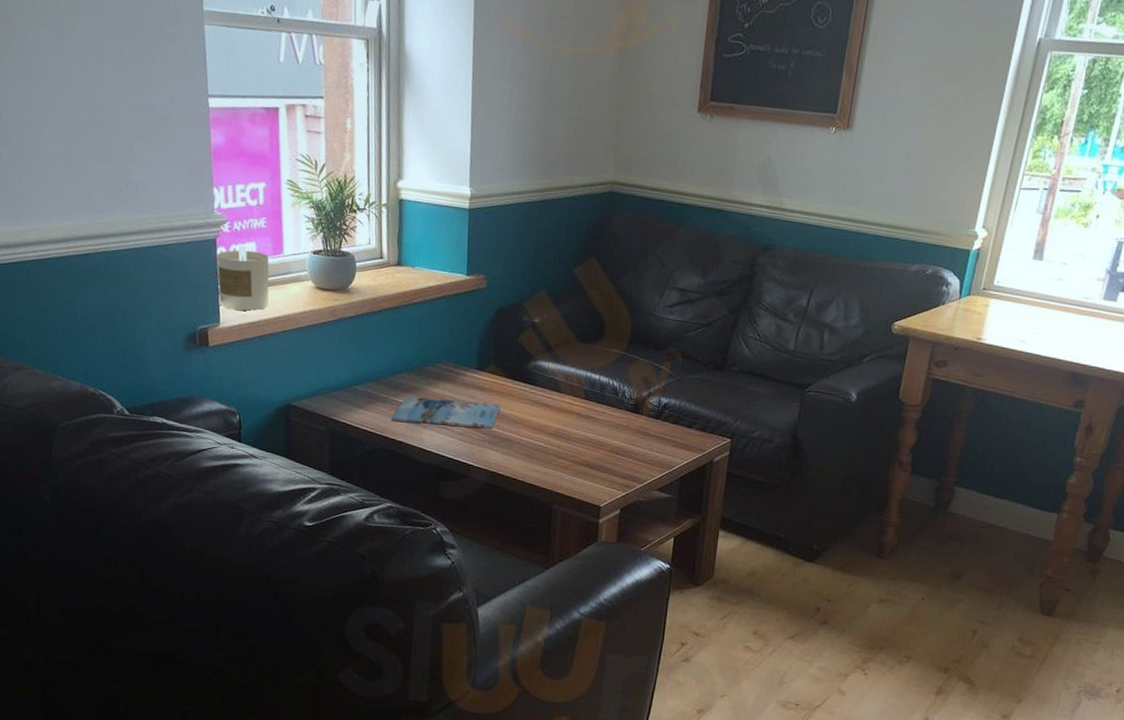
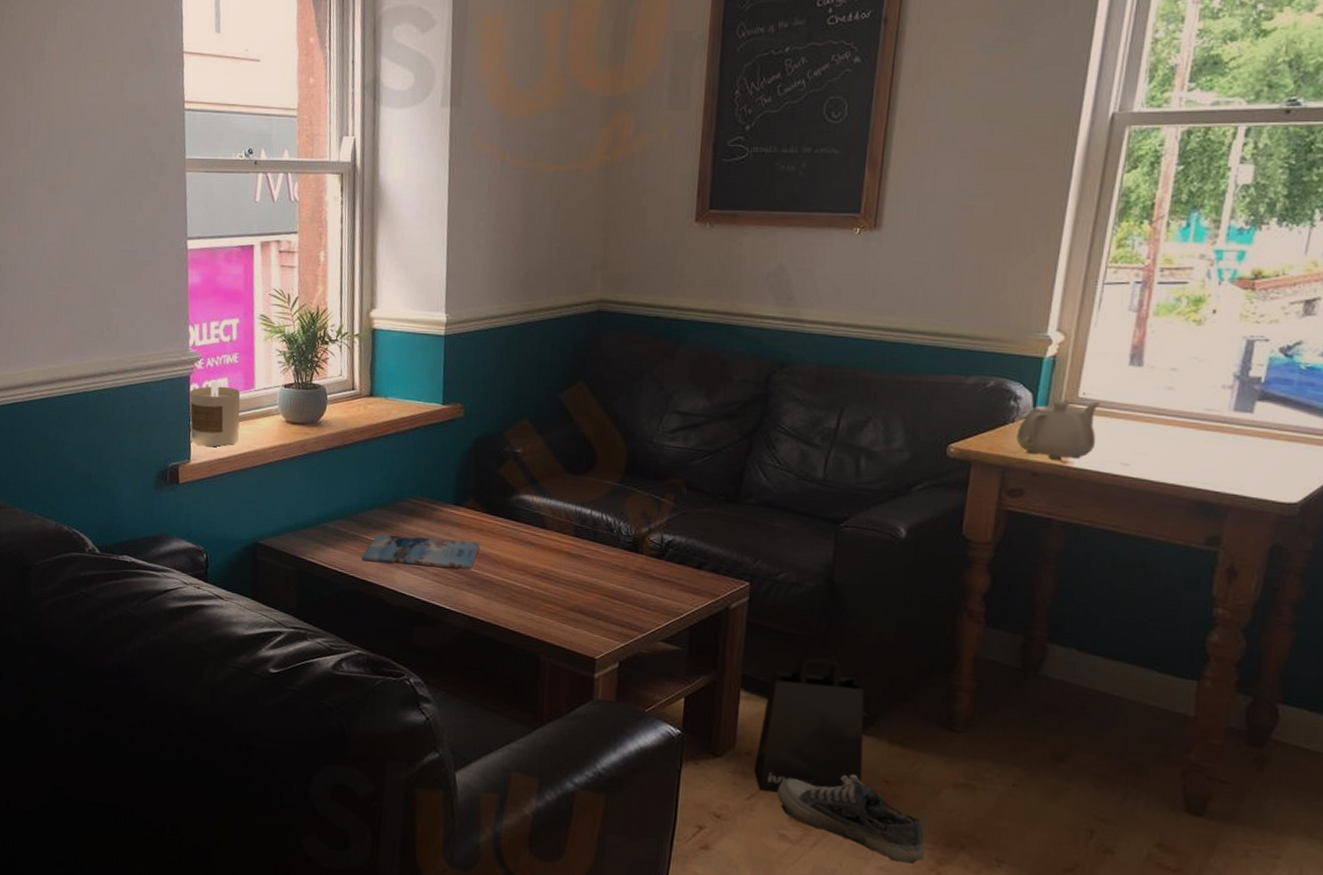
shopping bag: none [727,494,817,613] -> present [754,648,865,792]
shoe: none [744,595,855,664] -> present [777,774,925,864]
teapot: none [944,286,1009,337] -> present [1016,400,1099,460]

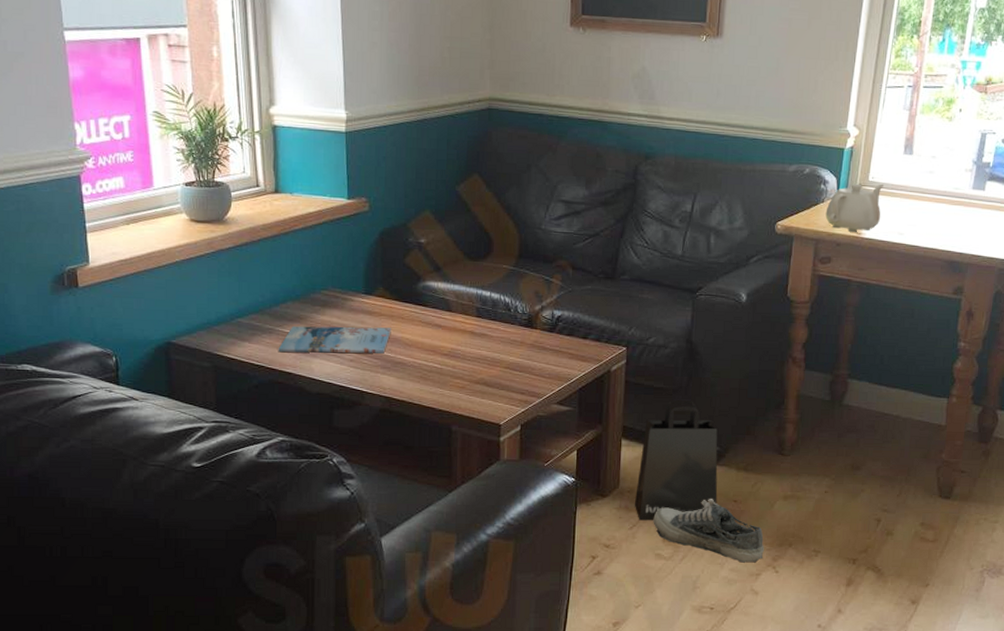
candle: present [189,381,241,448] -> none [81,181,141,249]

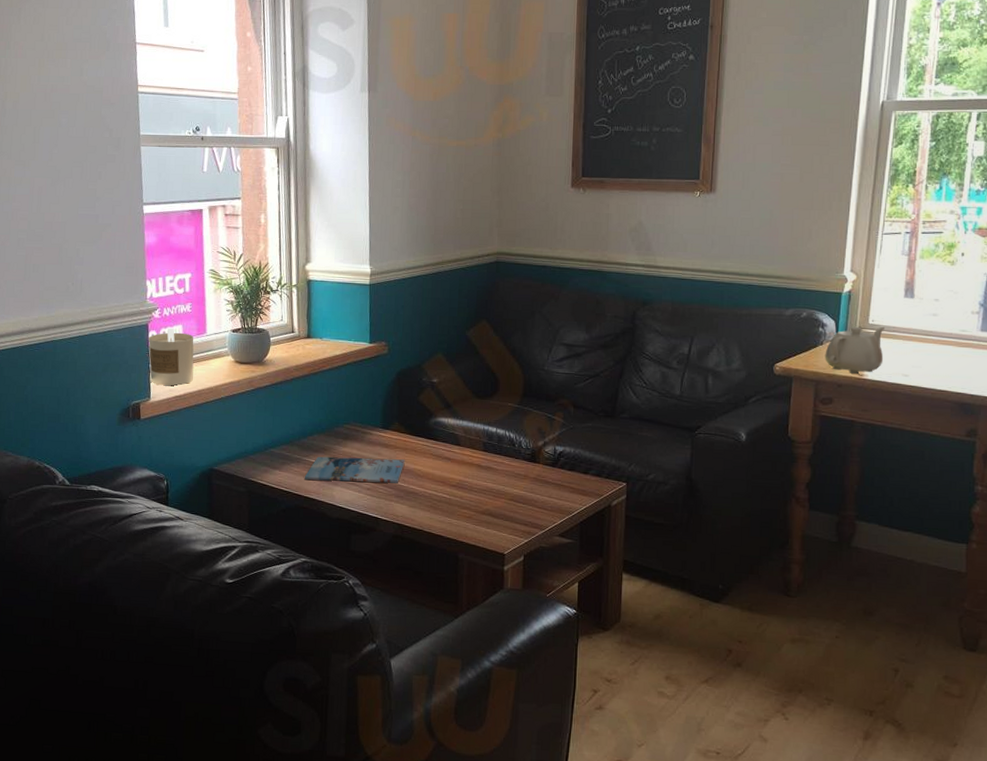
candle: none [81,181,141,249] -> present [148,329,194,386]
shopping bag: present [635,399,718,521] -> none [636,535,721,657]
shoe: present [653,498,764,563] -> none [655,637,772,708]

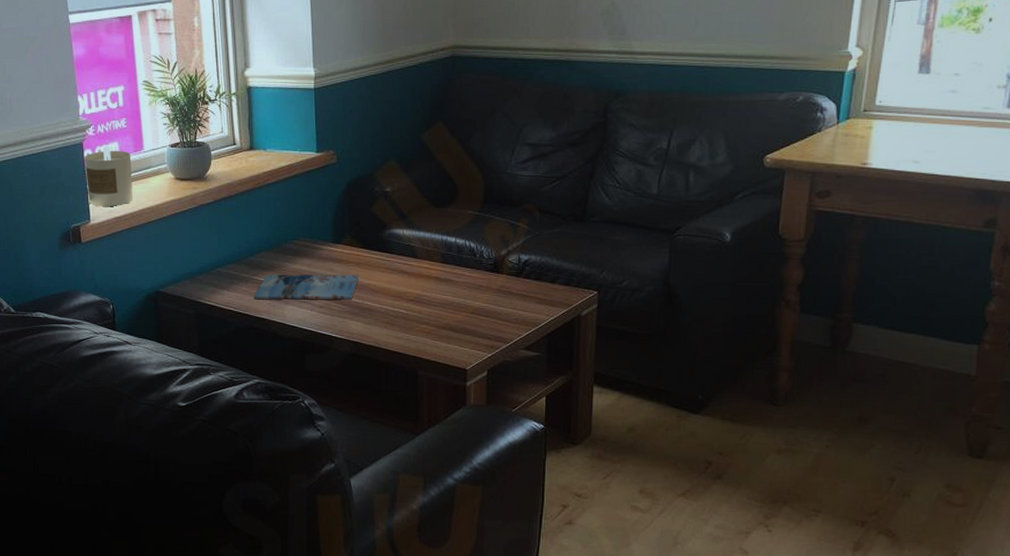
teapot: present [825,326,884,374] -> none [823,109,893,162]

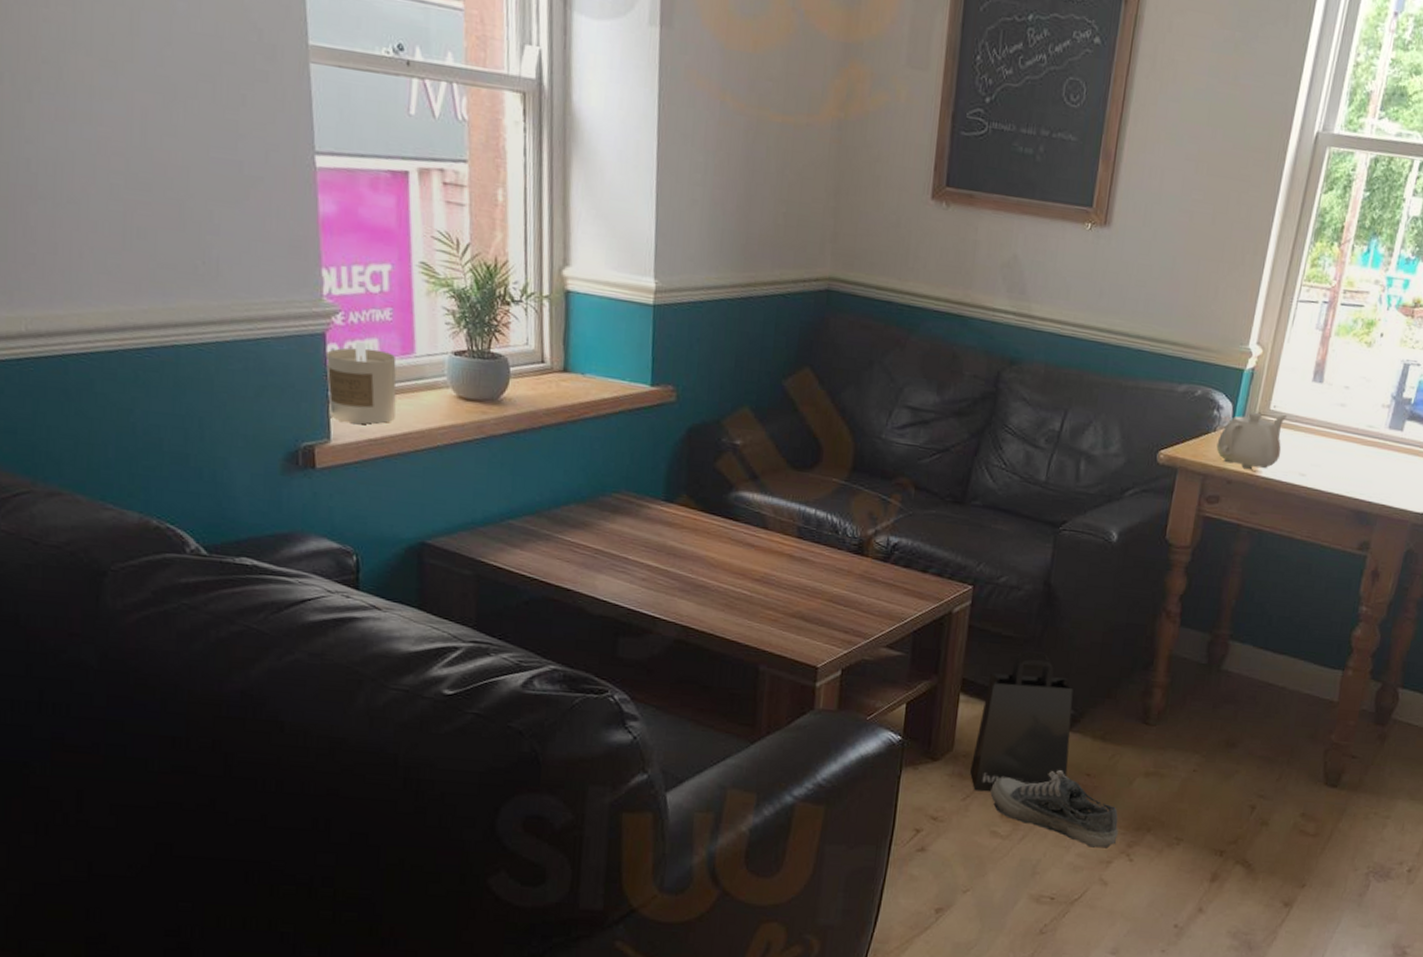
magazine: present [253,274,359,300] -> none [555,533,694,574]
shopping bag: none [608,345,700,471] -> present [970,651,1074,792]
shoe: none [628,449,755,520] -> present [990,769,1119,849]
teapot: none [823,109,893,162] -> present [1216,411,1286,469]

